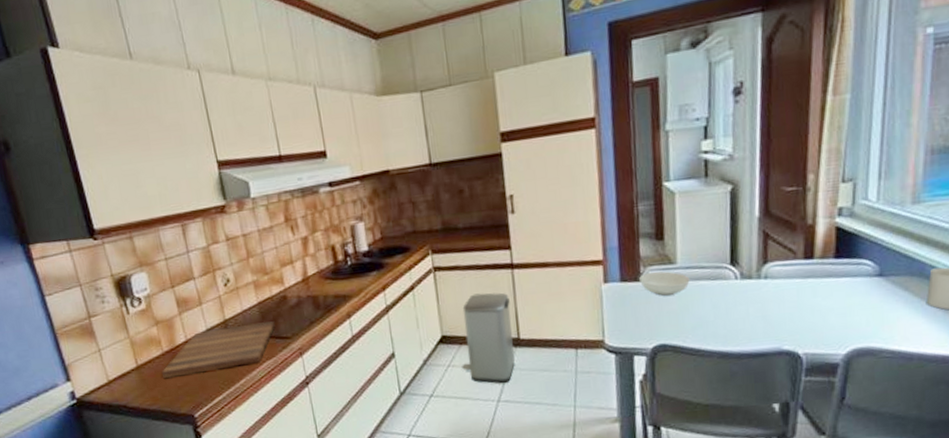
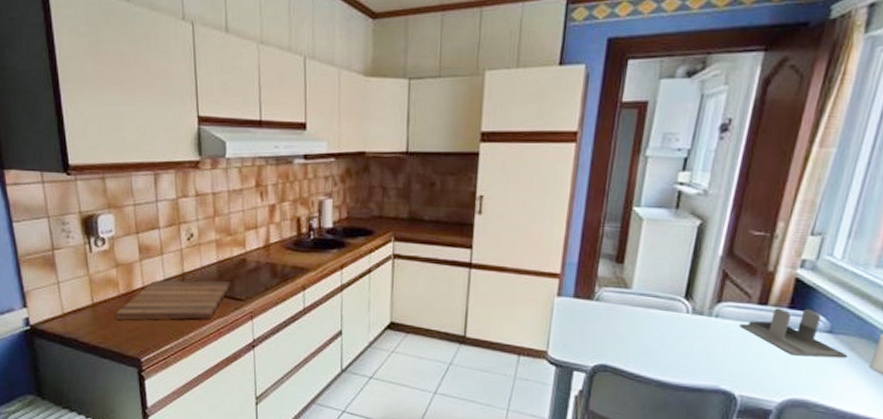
pedal bin: present [462,292,515,384] -> none [405,286,463,378]
bowl: present [639,271,690,296] -> none [592,293,642,318]
napkin holder: none [790,256,902,305] -> present [739,308,847,358]

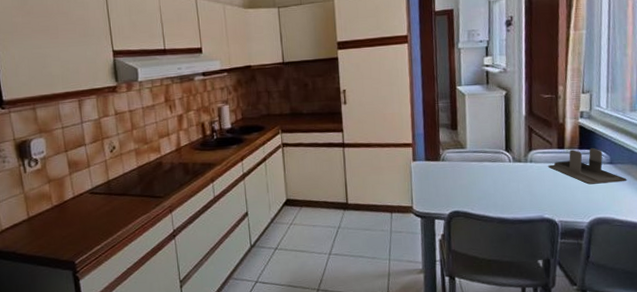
cutting board: present [115,280,231,321] -> none [49,183,151,229]

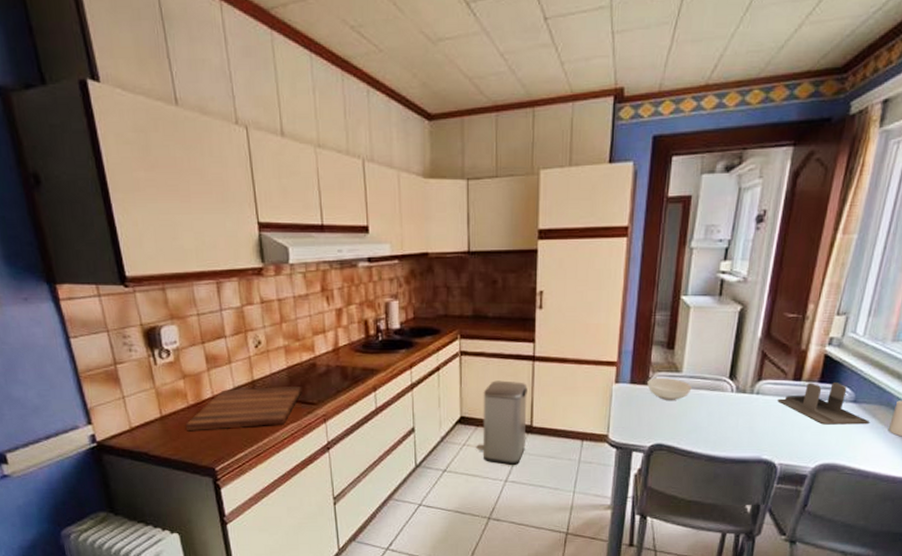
cutting board: none [49,183,151,229] -> present [185,387,302,432]
pedal bin: none [301,165,344,240] -> present [476,380,528,466]
bowl: none [439,154,477,173] -> present [647,378,692,400]

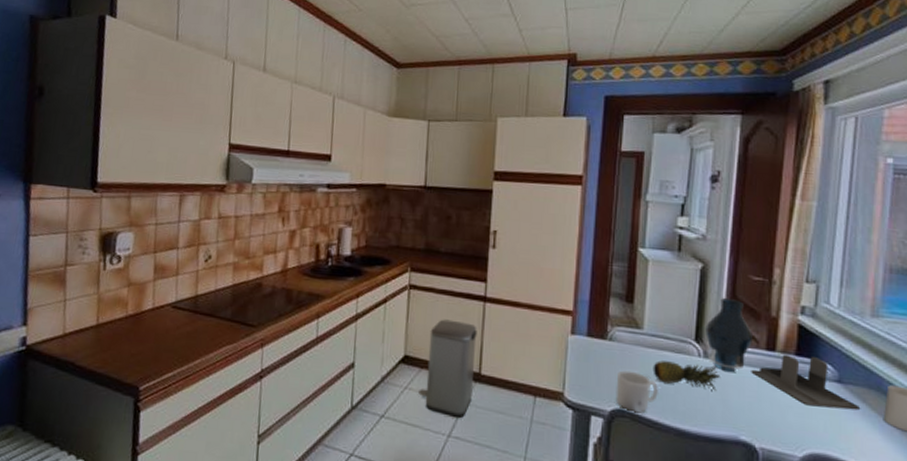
cutting board: present [185,387,302,432] -> none [119,302,244,347]
bowl: present [647,378,692,400] -> none [606,333,655,360]
mug: none [655,410,693,446] -> present [615,370,658,413]
fruit: none [689,399,749,420] -> present [653,360,720,391]
vase: none [739,337,782,402] -> present [706,298,752,372]

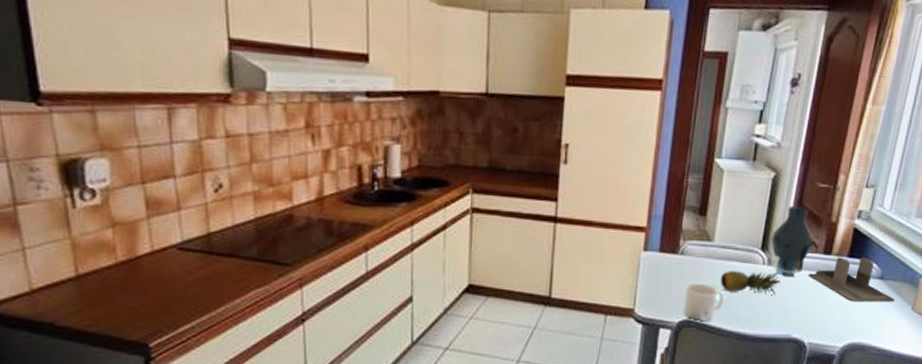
pedal bin: present [418,319,477,419] -> none [485,243,547,344]

